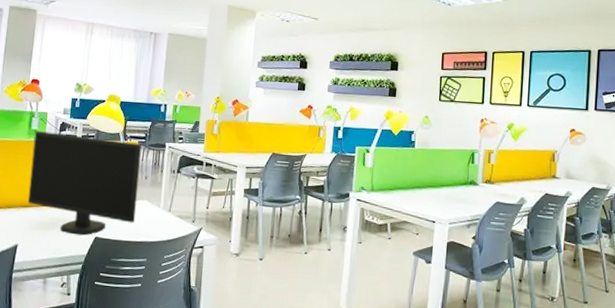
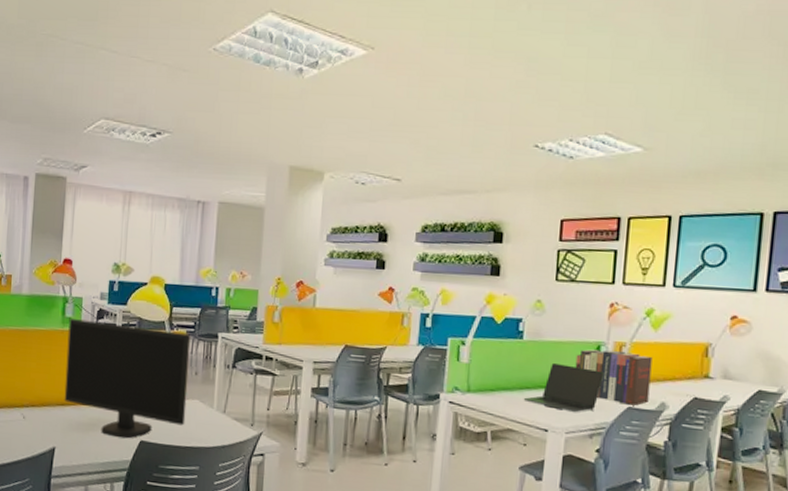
laptop: none [415,166,478,207] -> present [523,362,605,413]
books: none [455,155,514,201] -> present [575,349,653,406]

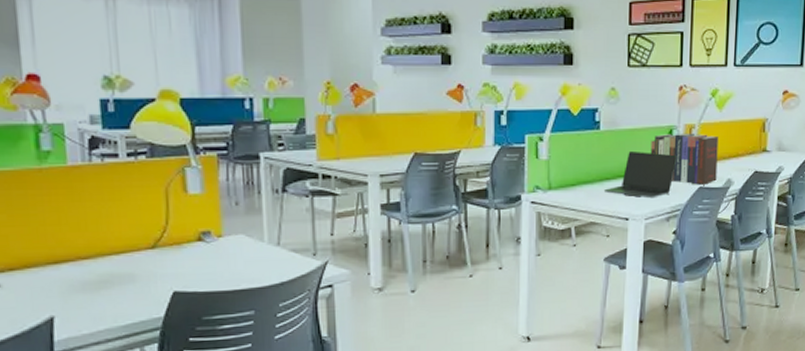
monitor: present [64,319,191,438] -> none [47,152,230,292]

